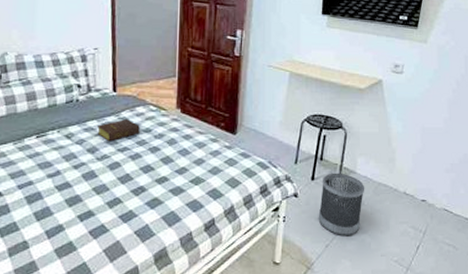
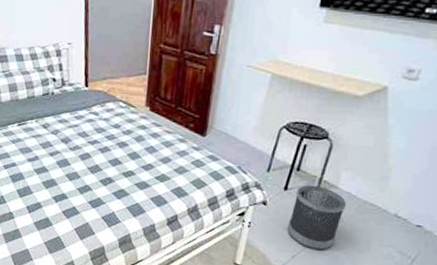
bible: present [97,119,140,142] -> none [70,114,110,134]

